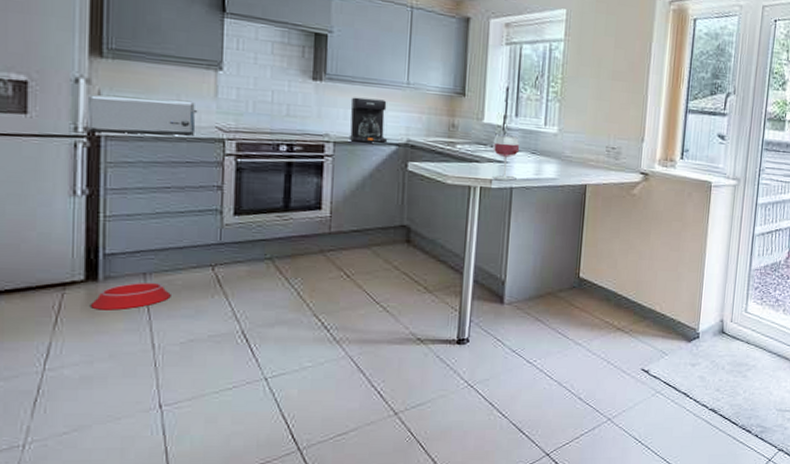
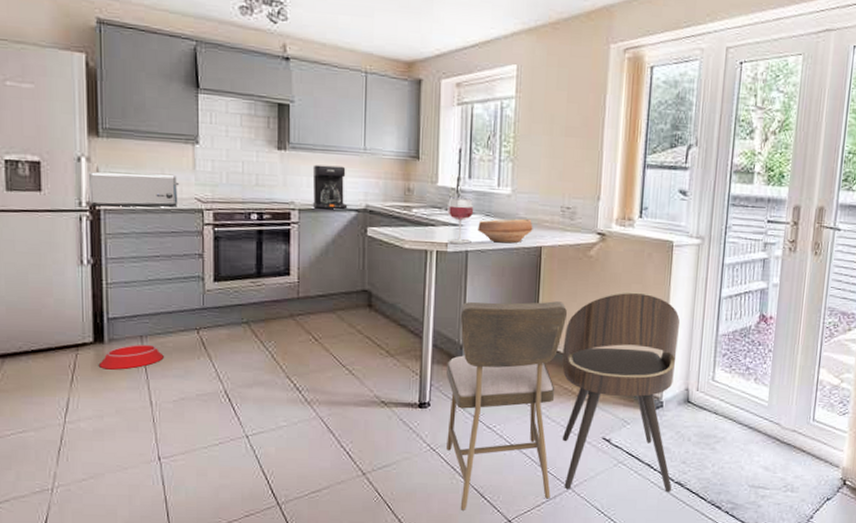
dining chair: none [485,237,610,446] -> present [446,301,567,510]
bowl: none [523,157,579,181] -> present [477,218,533,244]
dining chair: none [602,228,717,421] -> present [562,291,681,493]

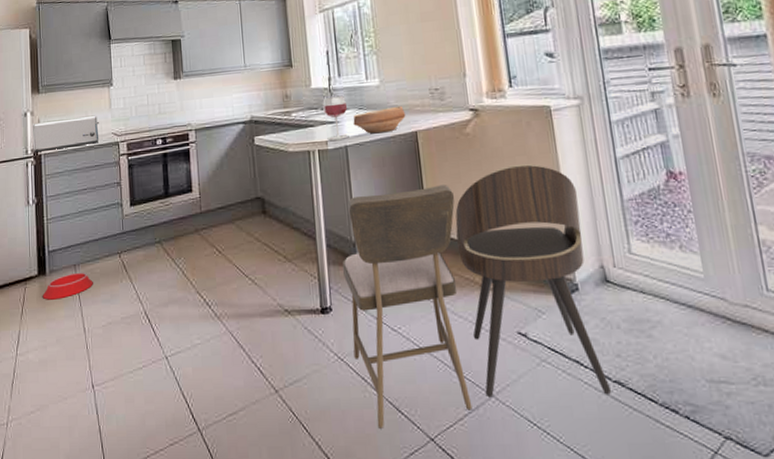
coffee maker: present [312,164,348,210] -> none [203,85,236,127]

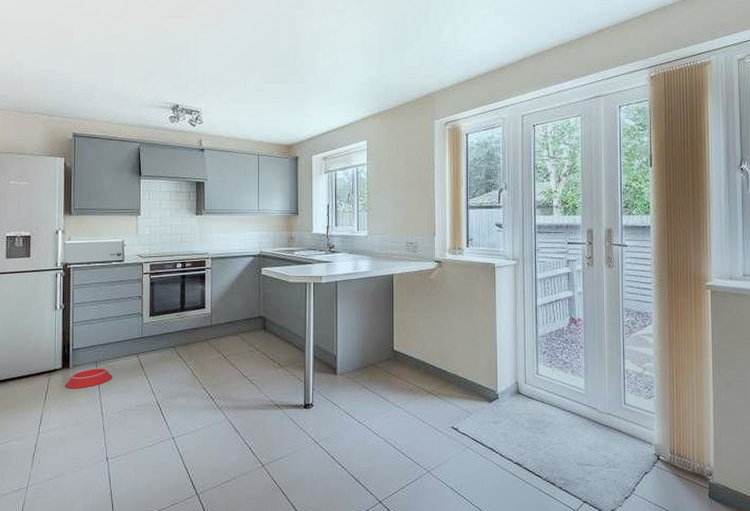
wineglass: present [322,95,349,141] -> none [321,241,340,276]
dining chair: present [342,185,472,429] -> none [325,317,416,494]
bowl: present [353,105,406,134] -> none [344,253,386,274]
dining chair: present [455,164,612,398] -> none [415,305,513,473]

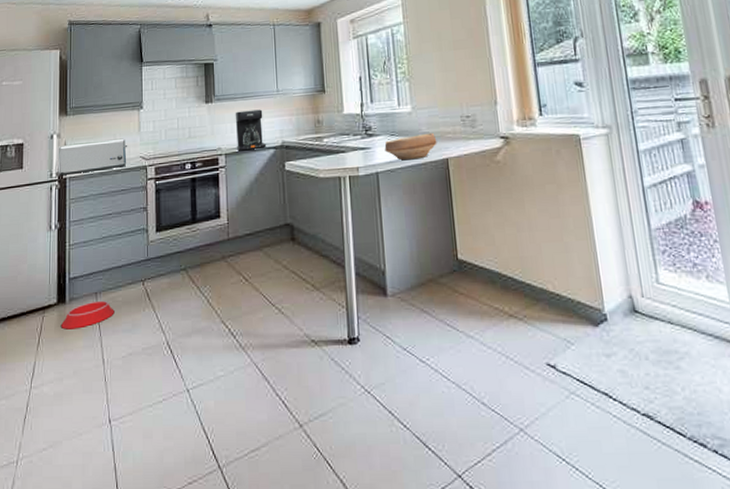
coffee maker: none [221,224,247,257] -> present [235,109,267,151]
bowl: none [344,253,386,274] -> present [384,132,437,161]

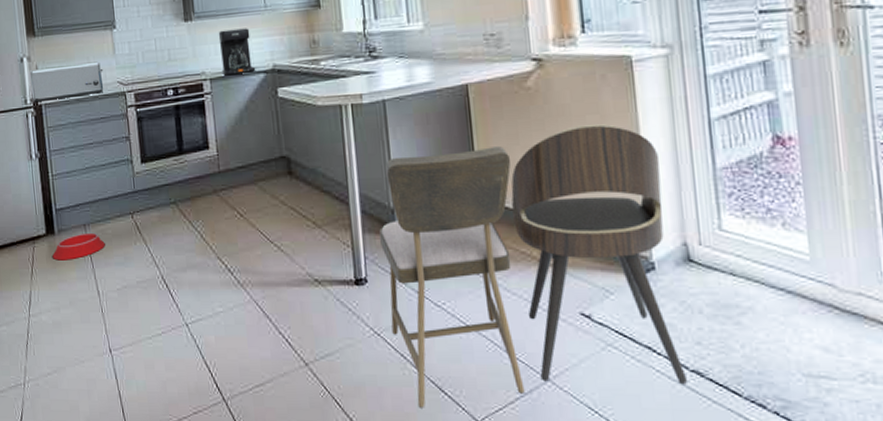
dining chair: none [371,212,501,465] -> present [379,146,525,408]
bowl: present [384,132,437,161] -> none [392,54,455,87]
dining chair: none [485,192,641,432] -> present [511,124,689,385]

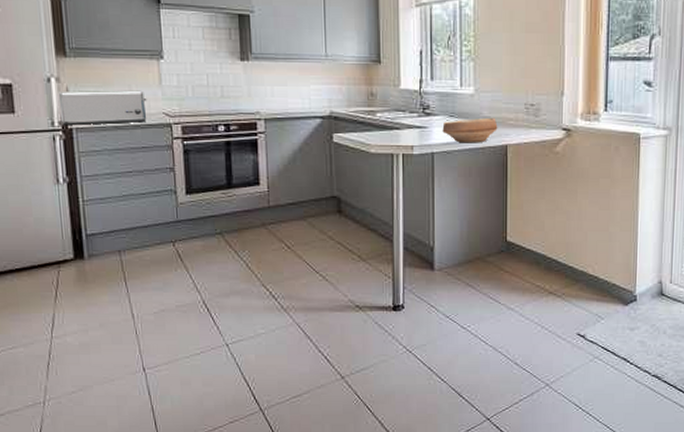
pet bowl: present [52,232,105,261] -> none [80,258,142,285]
coffee maker: present [218,28,256,76] -> none [276,74,313,118]
dining chair: present [379,146,525,408] -> none [419,199,535,410]
bowl: none [392,54,455,87] -> present [442,117,498,143]
dining chair: present [511,124,689,385] -> none [533,186,651,386]

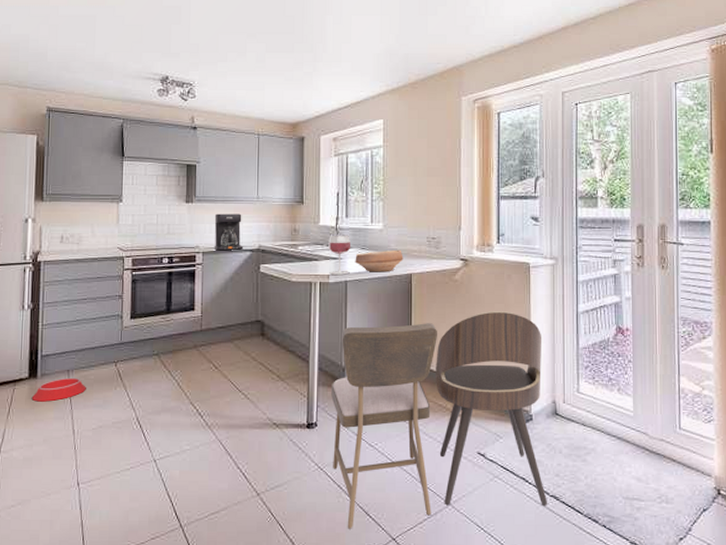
toaster: present [58,90,147,126] -> none [32,228,106,260]
pet bowl: none [80,258,142,285] -> present [31,377,86,402]
coffee maker: none [276,74,313,118] -> present [214,213,244,251]
wineglass: none [411,100,438,146] -> present [328,235,351,275]
dining chair: none [419,199,535,410] -> present [331,323,437,529]
dining chair: none [533,186,651,386] -> present [436,311,548,507]

